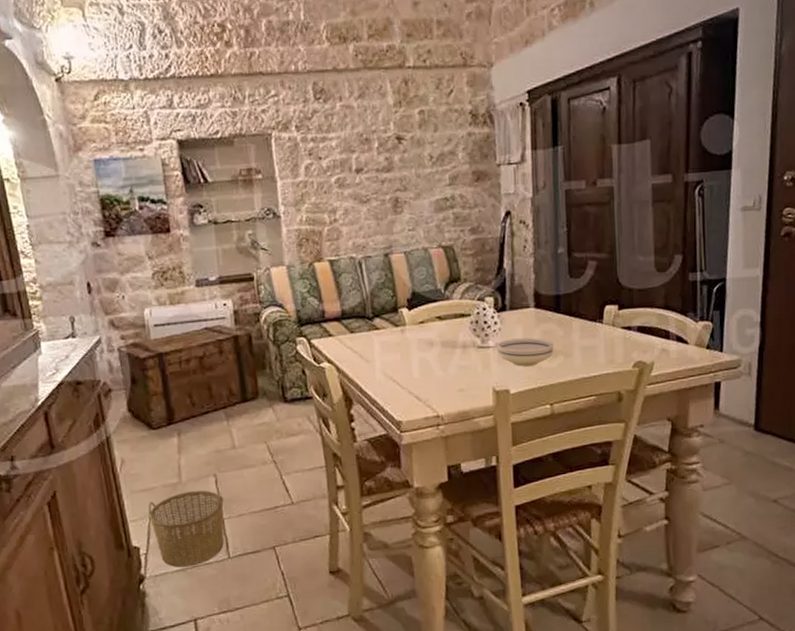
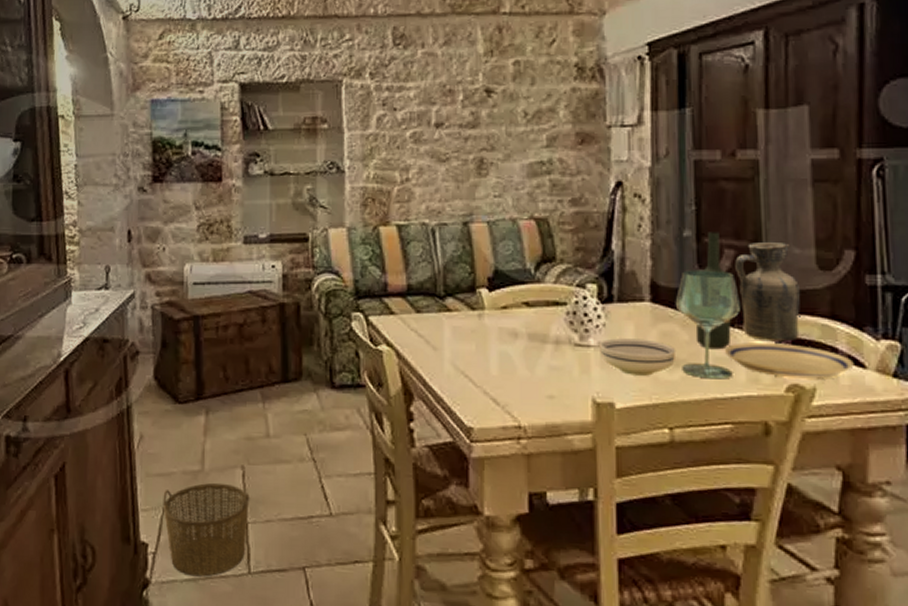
wine glass: none [552,278,602,364] -> present [675,270,742,380]
wine bottle: none [568,247,594,340] -> present [695,232,731,348]
plate: none [590,331,680,357] -> present [725,343,854,379]
ceramic jug: none [596,252,644,331] -> present [735,241,801,342]

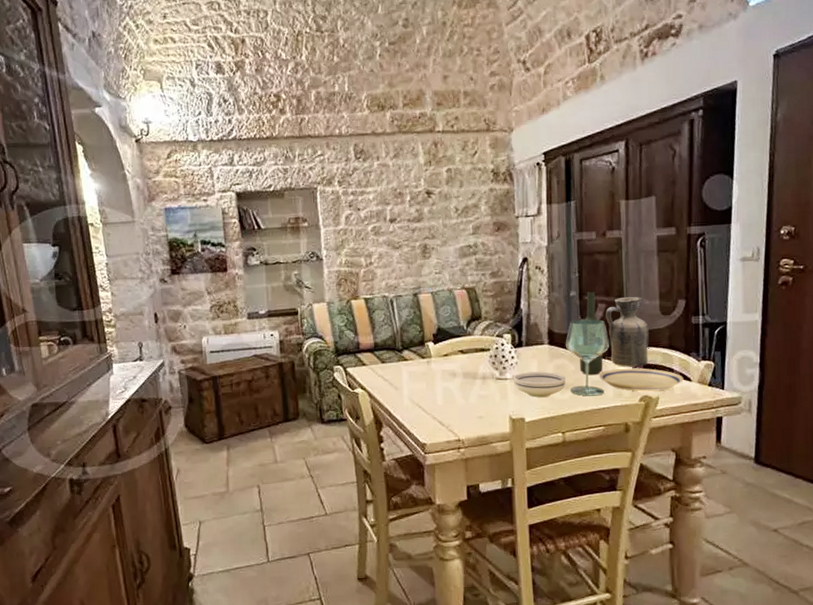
basket: present [163,482,250,577] -> none [199,499,265,568]

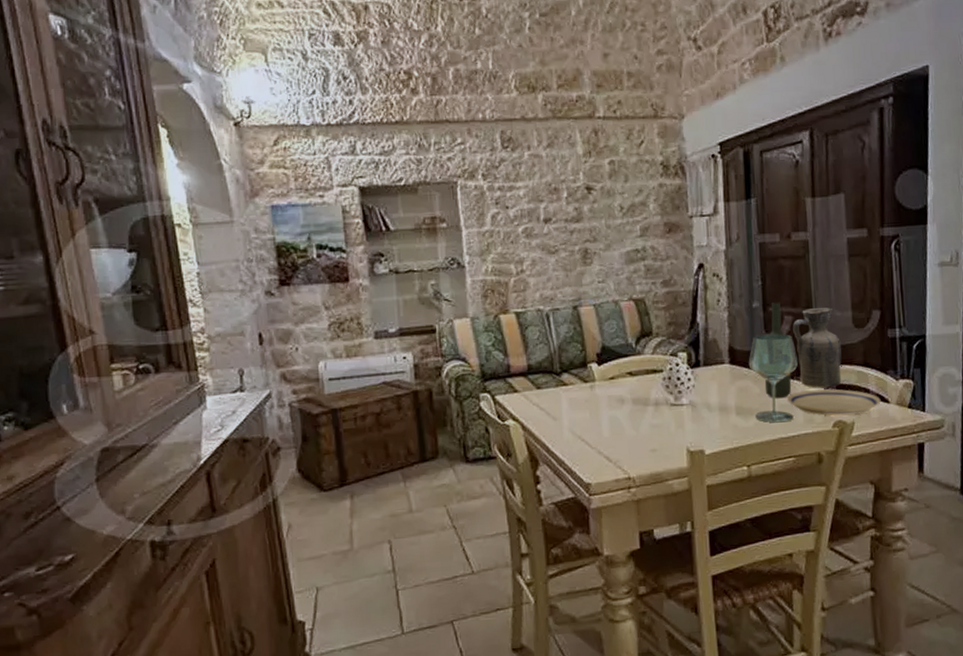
bowl: present [514,371,566,398] -> none [691,395,751,426]

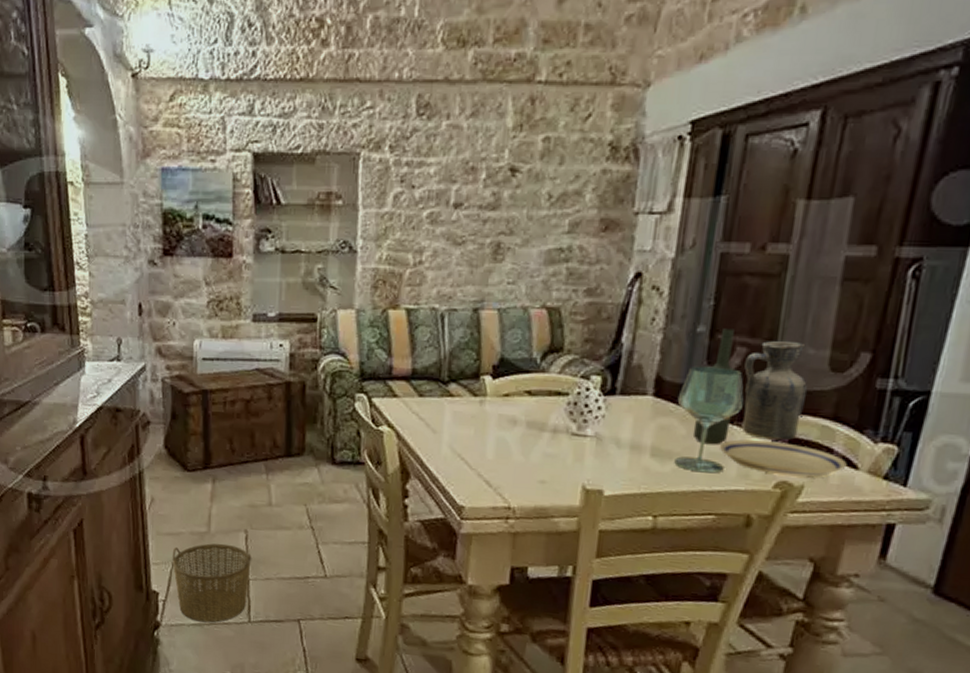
basket: none [315,558,398,644] -> present [172,543,252,623]

